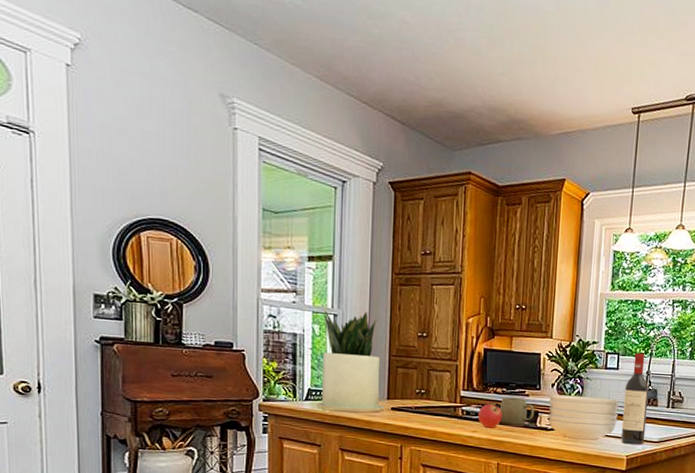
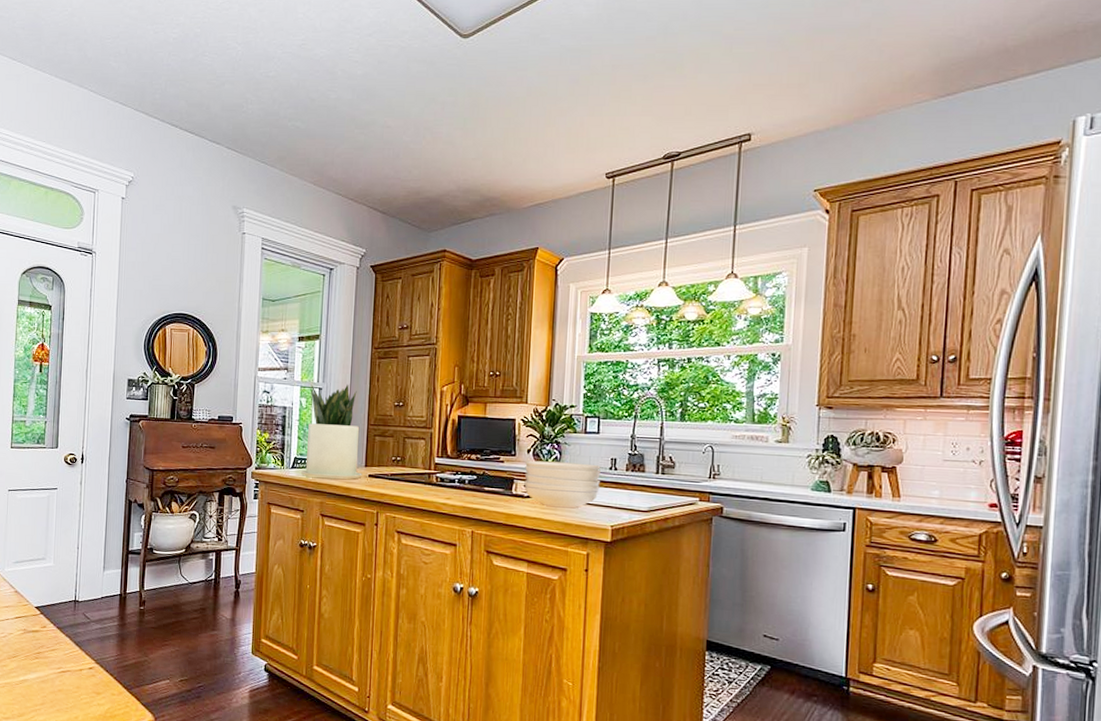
fruit: present [478,403,503,428] -> none [452,470,477,495]
mug: present [500,397,535,428] -> none [474,463,510,495]
wine bottle: present [621,352,649,445] -> none [604,415,635,515]

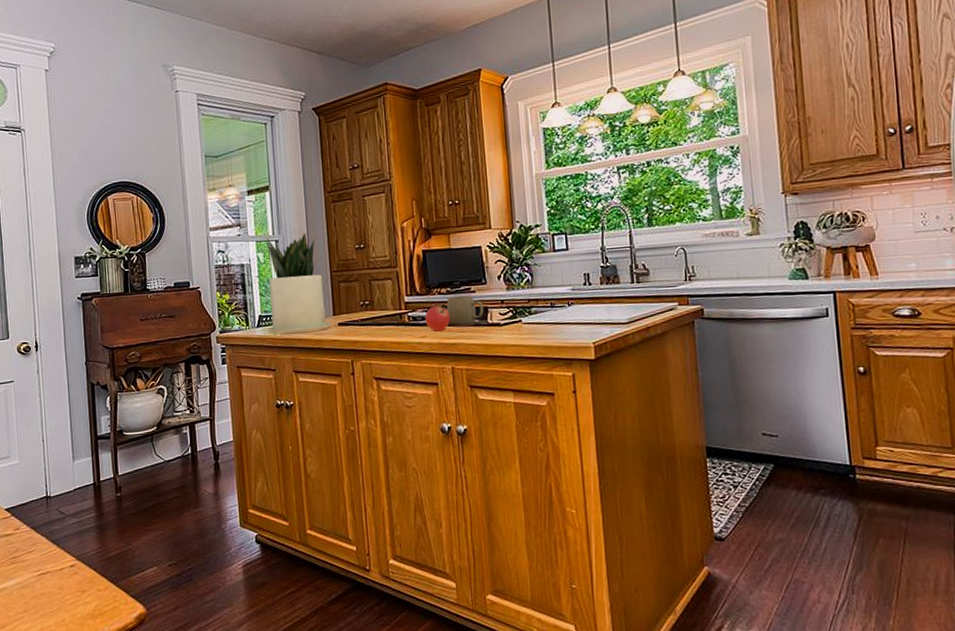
fruit: none [452,470,477,495] -> present [424,305,451,332]
mug: none [474,463,510,495] -> present [447,295,484,328]
bowl: present [524,460,601,509] -> none [497,282,576,332]

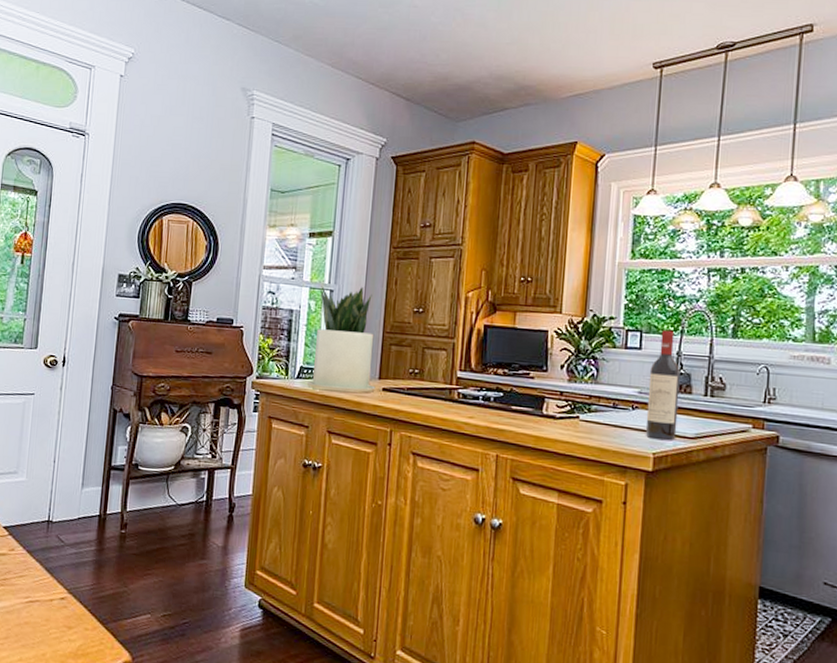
fruit: present [424,305,451,332] -> none [475,386,504,414]
mug: present [447,295,484,328] -> none [500,379,541,415]
wine bottle: none [579,228,612,331] -> present [645,329,681,442]

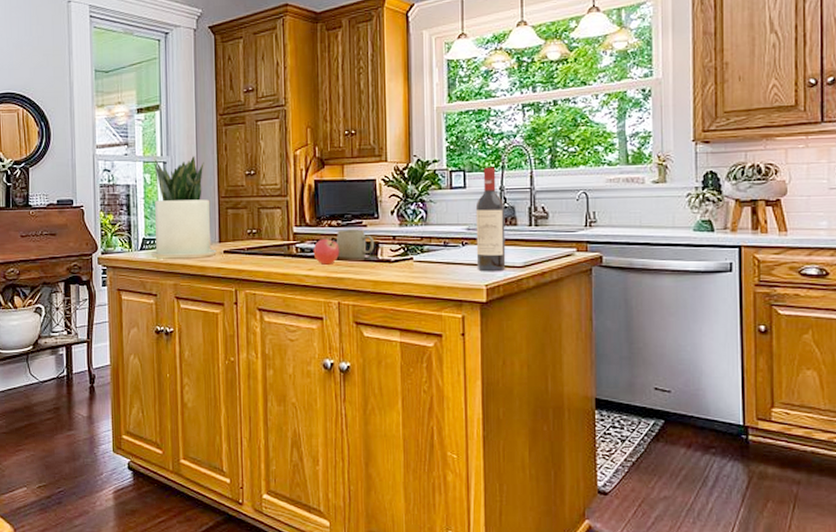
fruit: none [475,386,504,414] -> present [313,238,340,265]
mug: none [500,379,541,415] -> present [337,229,375,262]

